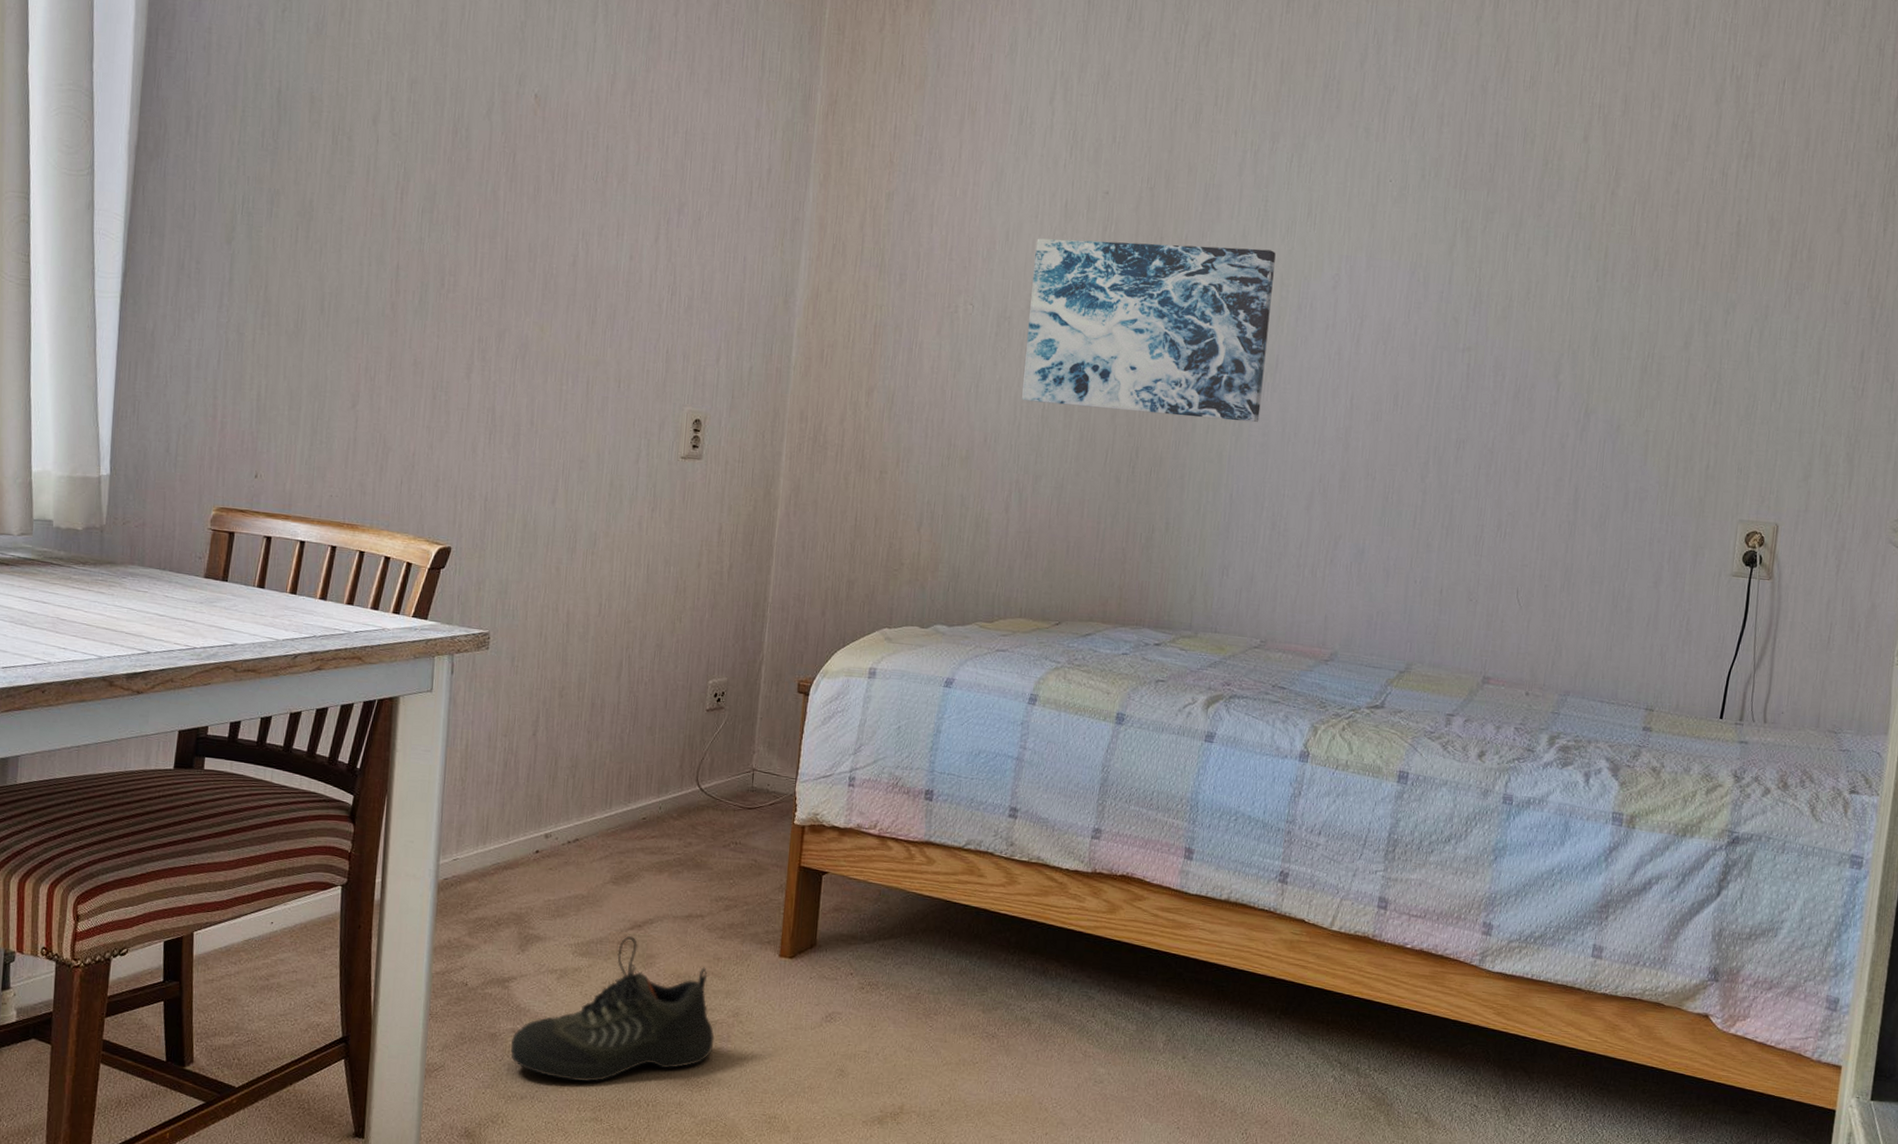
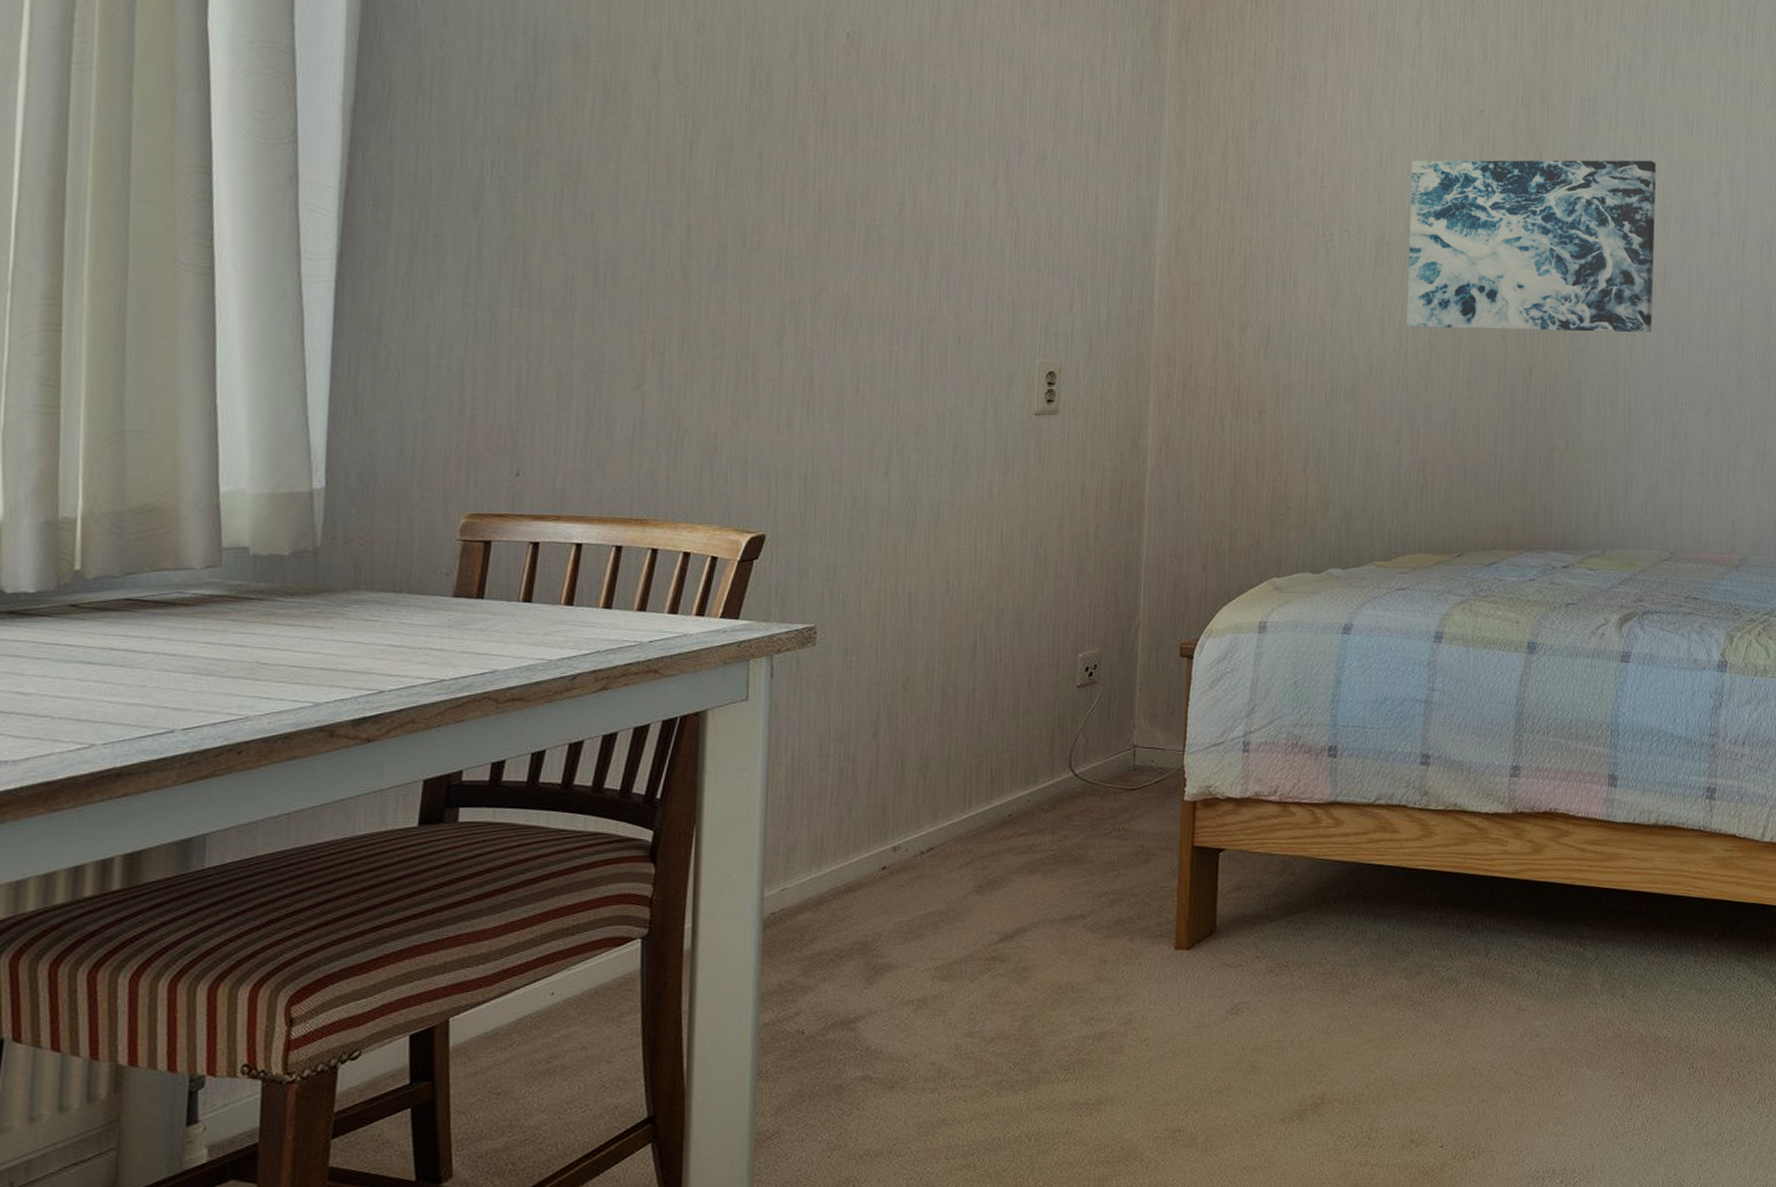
shoe: present [511,935,715,1082] -> none [861,949,1105,1126]

